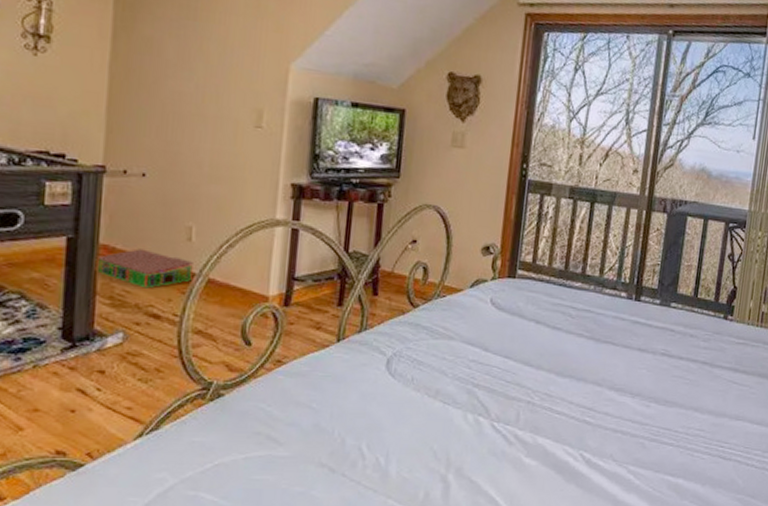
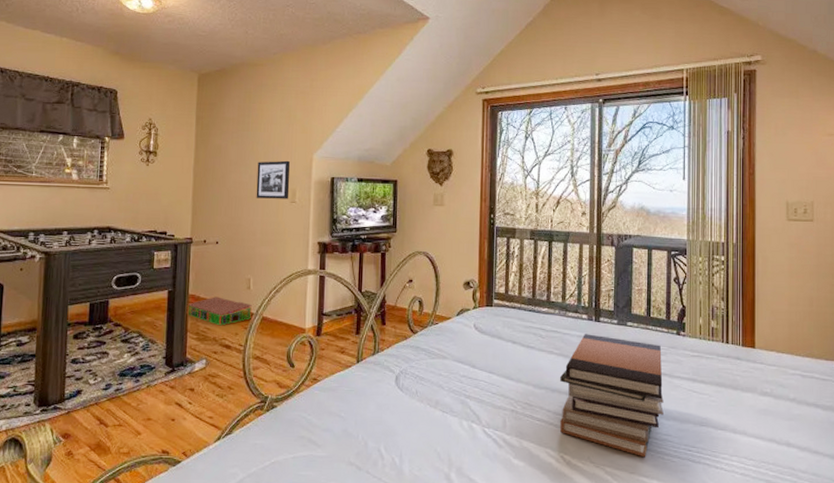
picture frame: none [204,66,256,123] -> present [256,160,290,199]
book stack: none [582,315,705,455] -> present [560,334,664,458]

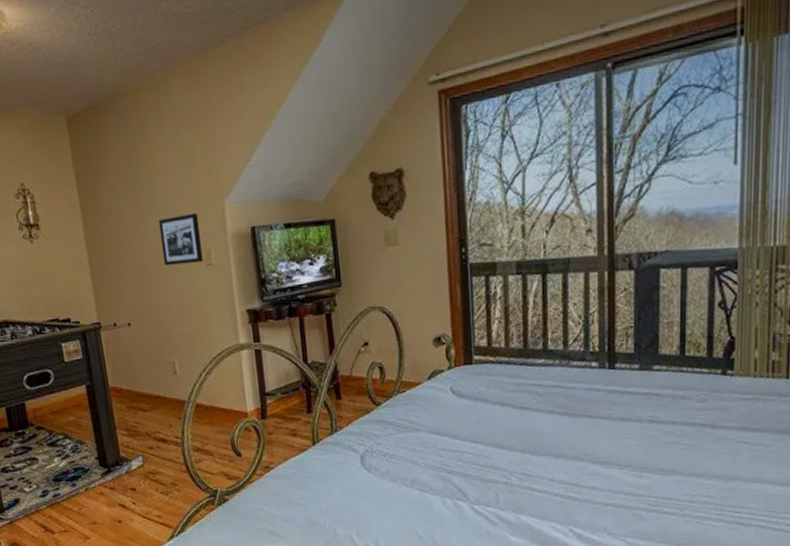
storage bin: present [186,297,252,325] -> none [109,386,184,417]
book stack: present [560,334,664,458] -> none [565,385,703,524]

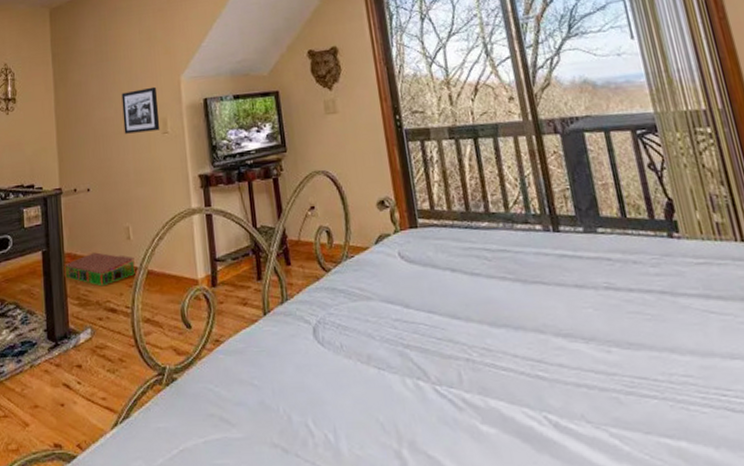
storage bin: none [109,386,184,417] -> present [63,252,135,285]

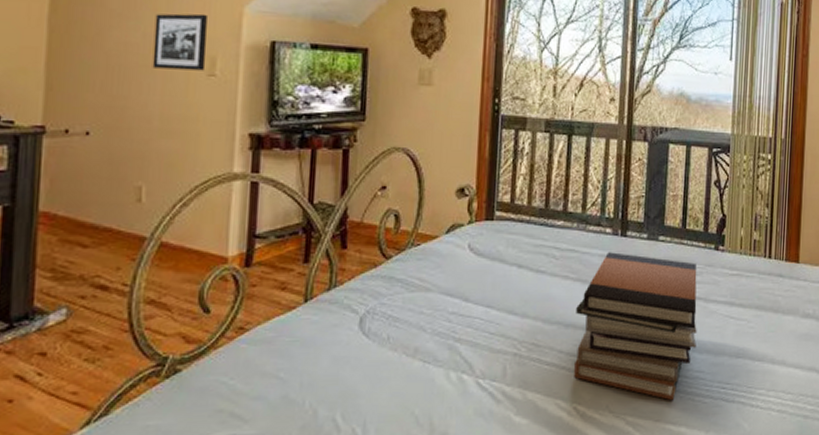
storage bin: present [63,252,135,285] -> none [34,214,144,256]
book stack: none [521,249,675,410] -> present [574,252,697,401]

